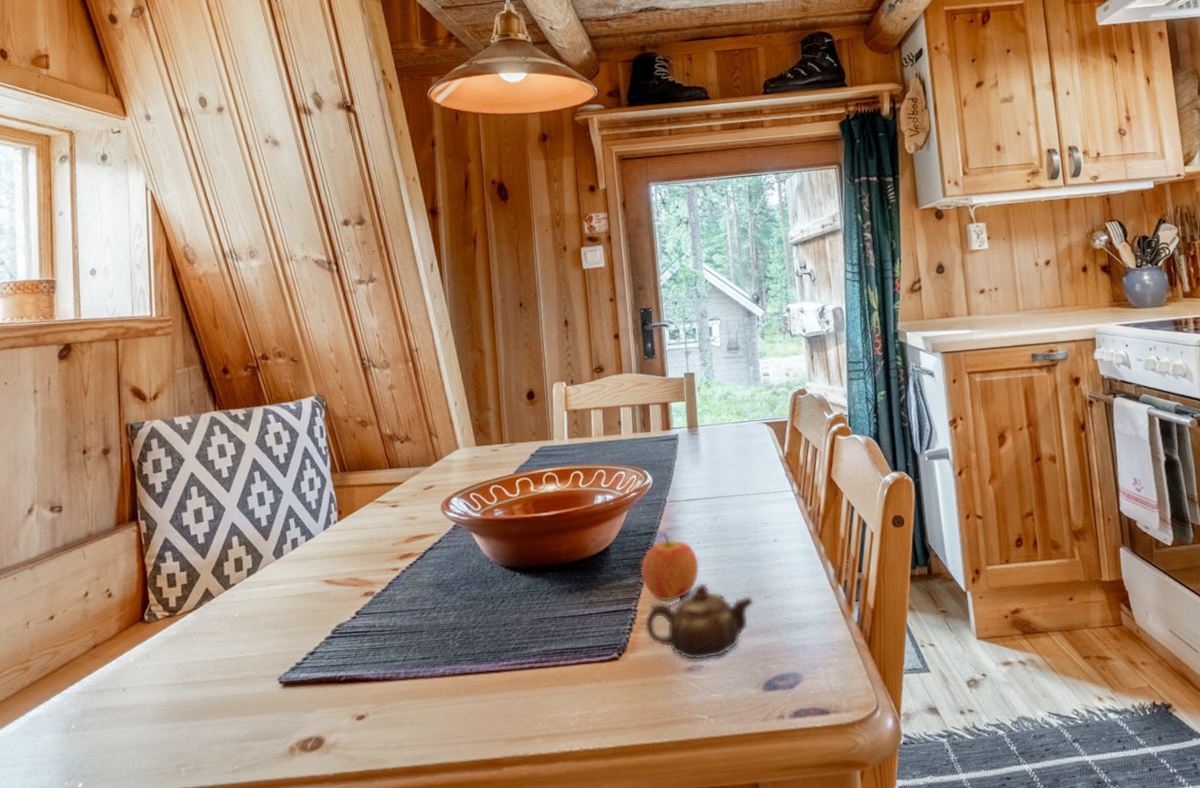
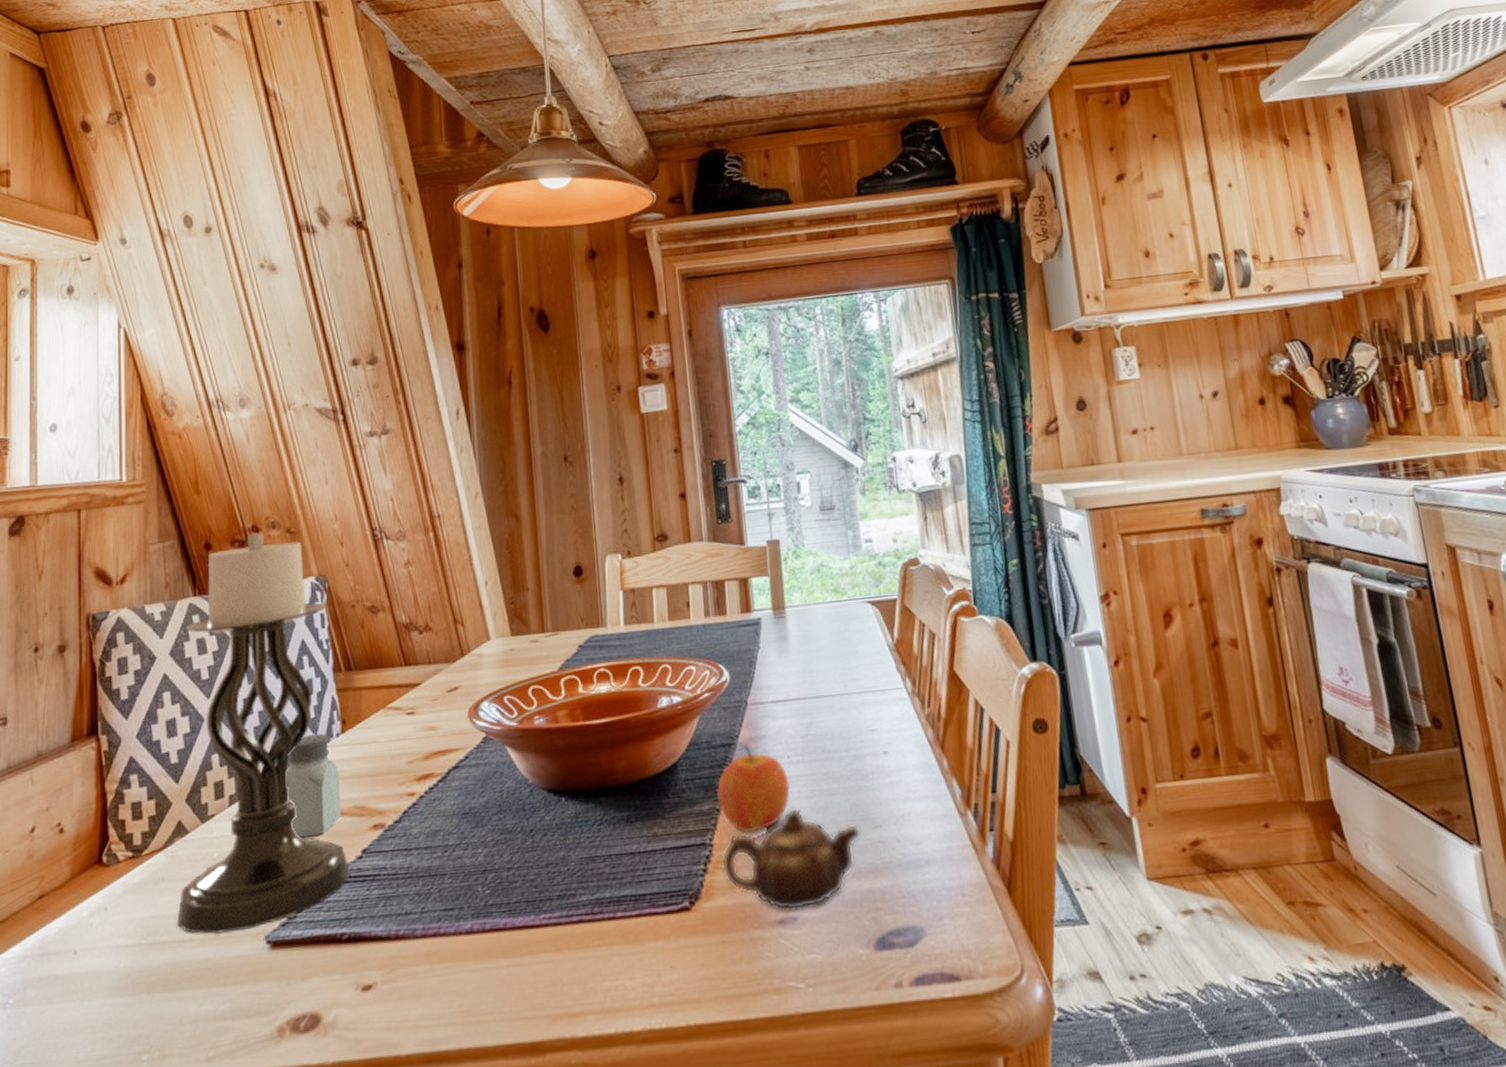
candle holder: none [206,361,346,676] -> present [177,533,350,934]
saltshaker: none [293,521,338,602] -> present [286,734,341,838]

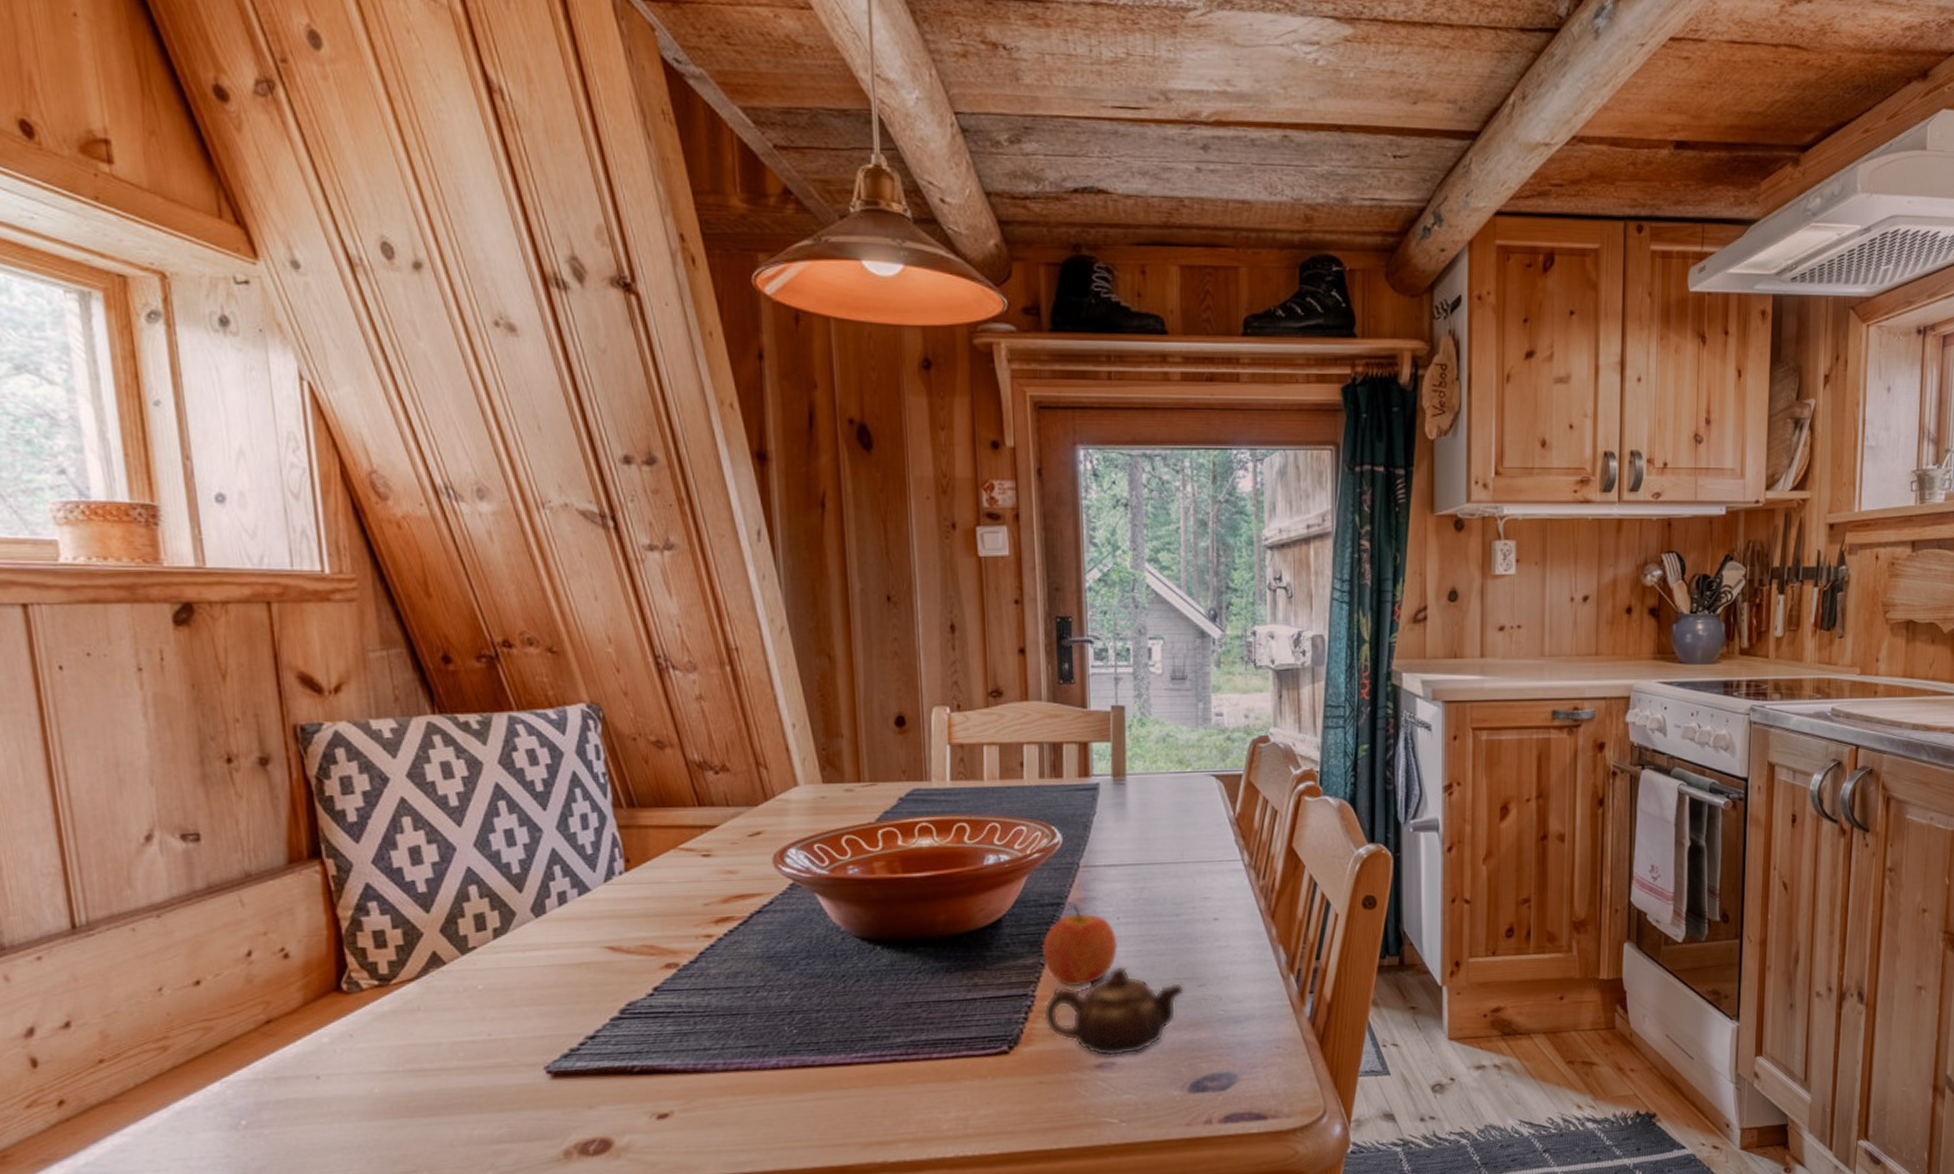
candle holder: present [177,533,350,934] -> none [425,649,641,1063]
saltshaker: present [286,734,341,838] -> none [561,871,628,974]

